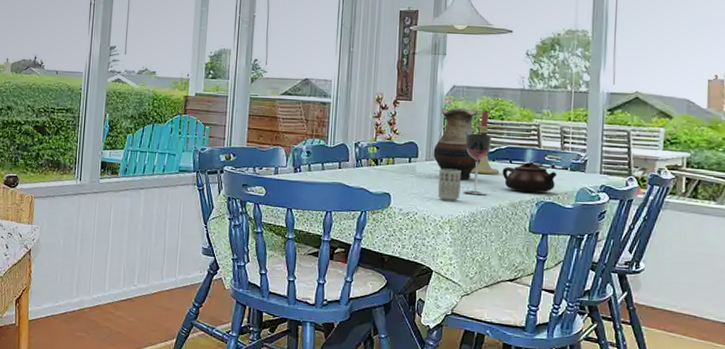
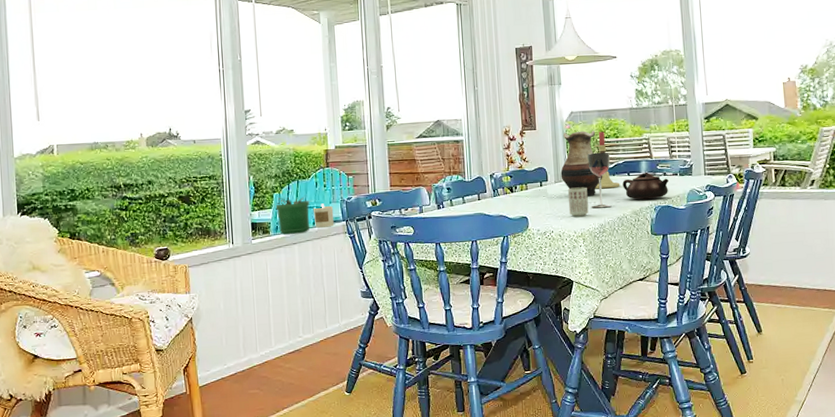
planter: none [126,139,166,180] -> present [274,195,313,236]
candle: none [164,151,186,177] -> present [313,203,334,229]

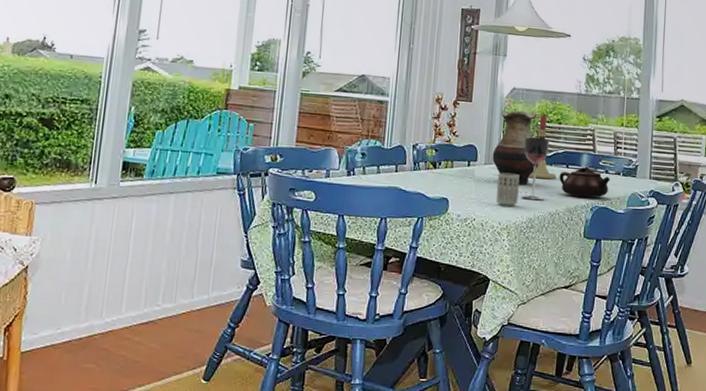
planter: present [274,195,313,236] -> none [154,136,202,183]
candle: present [313,203,334,229] -> none [199,150,225,180]

